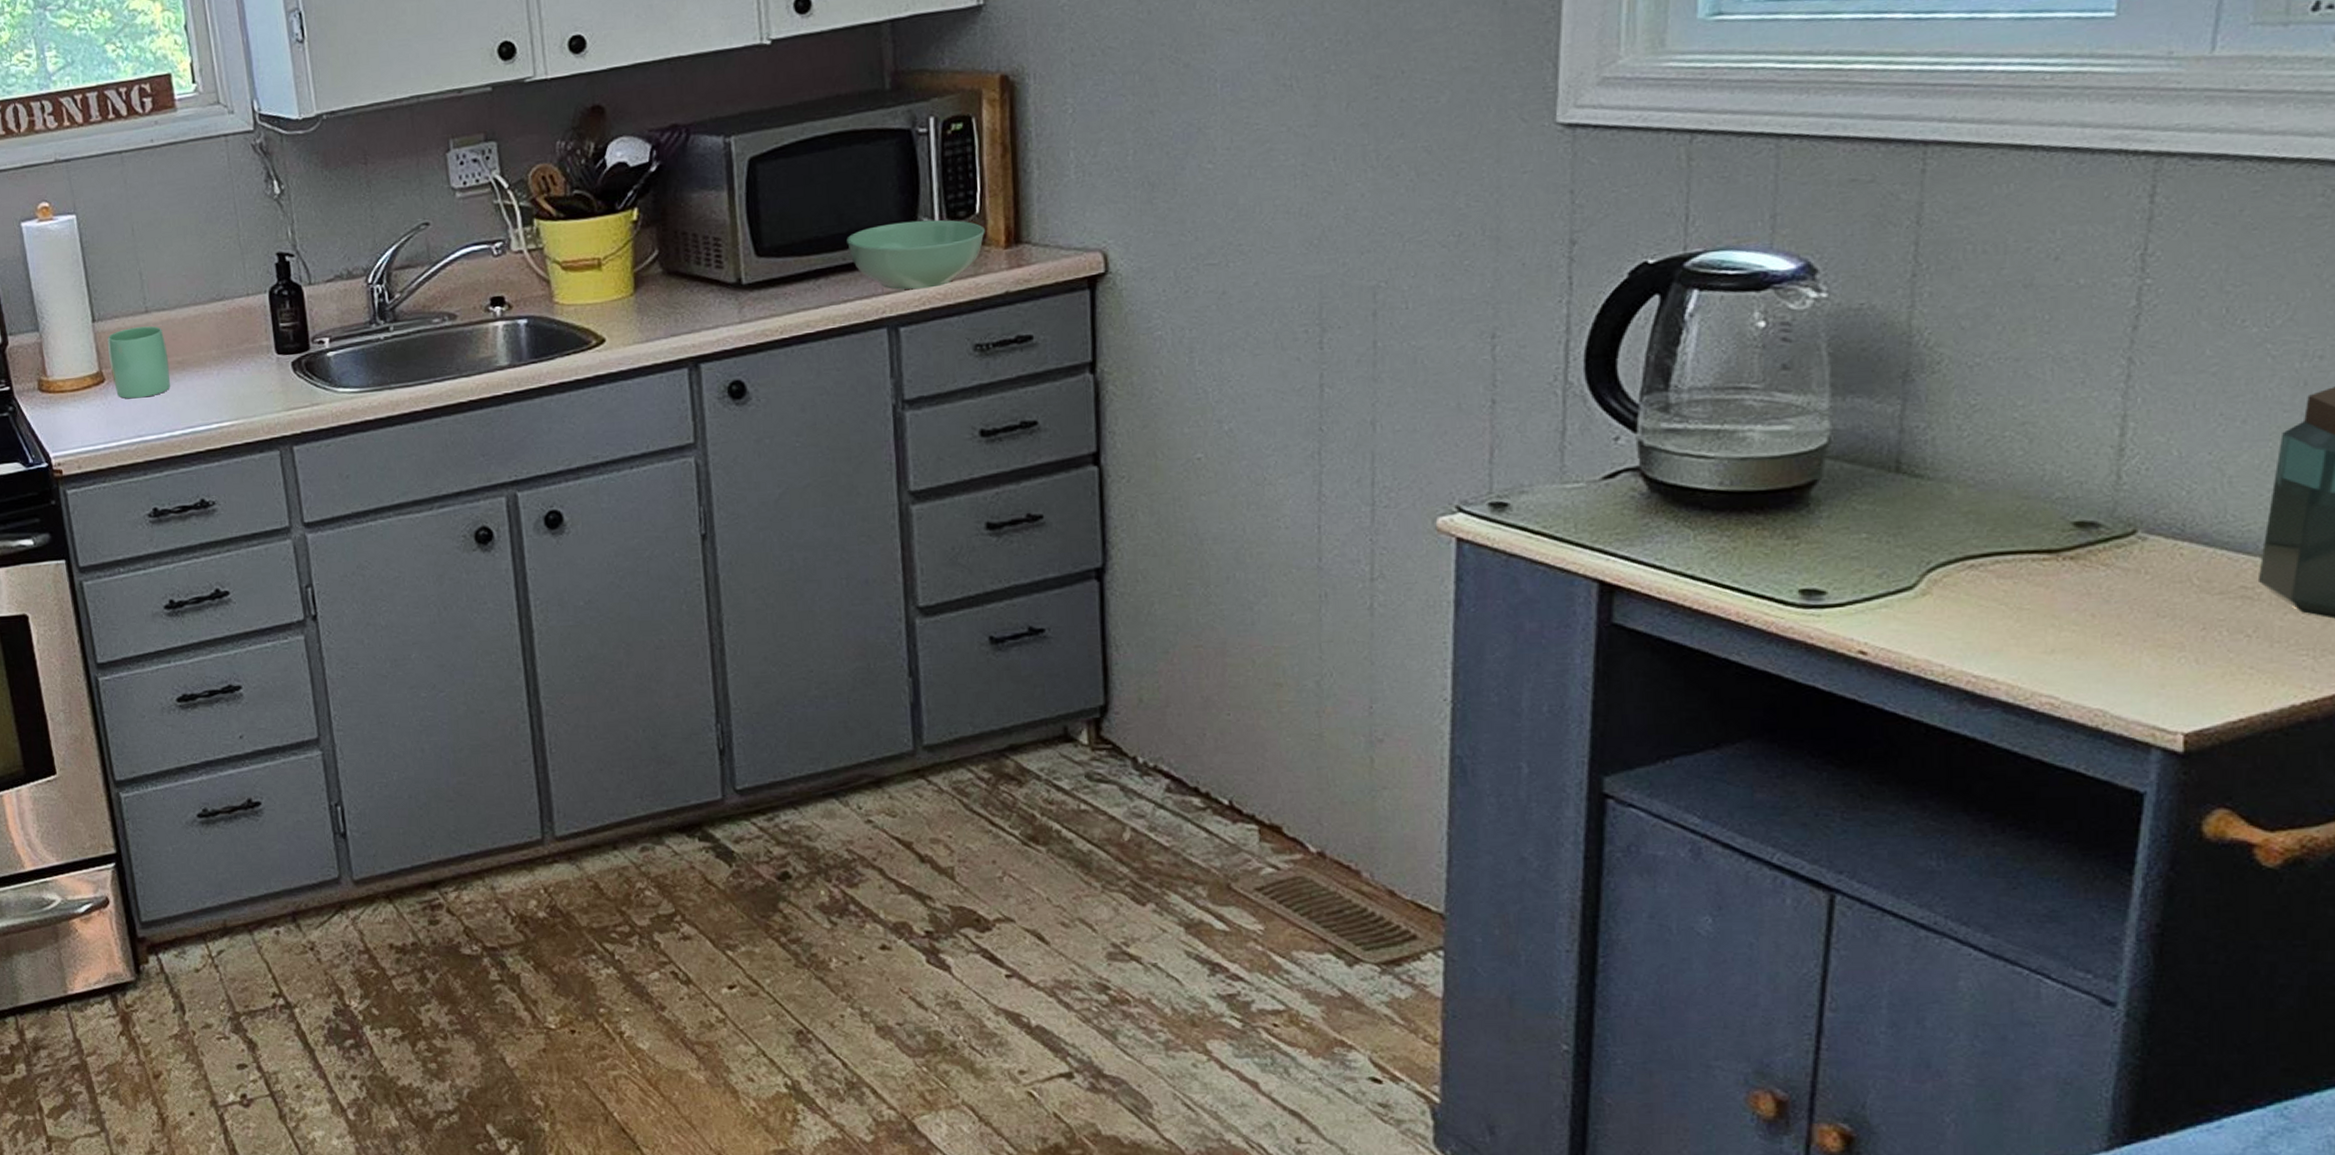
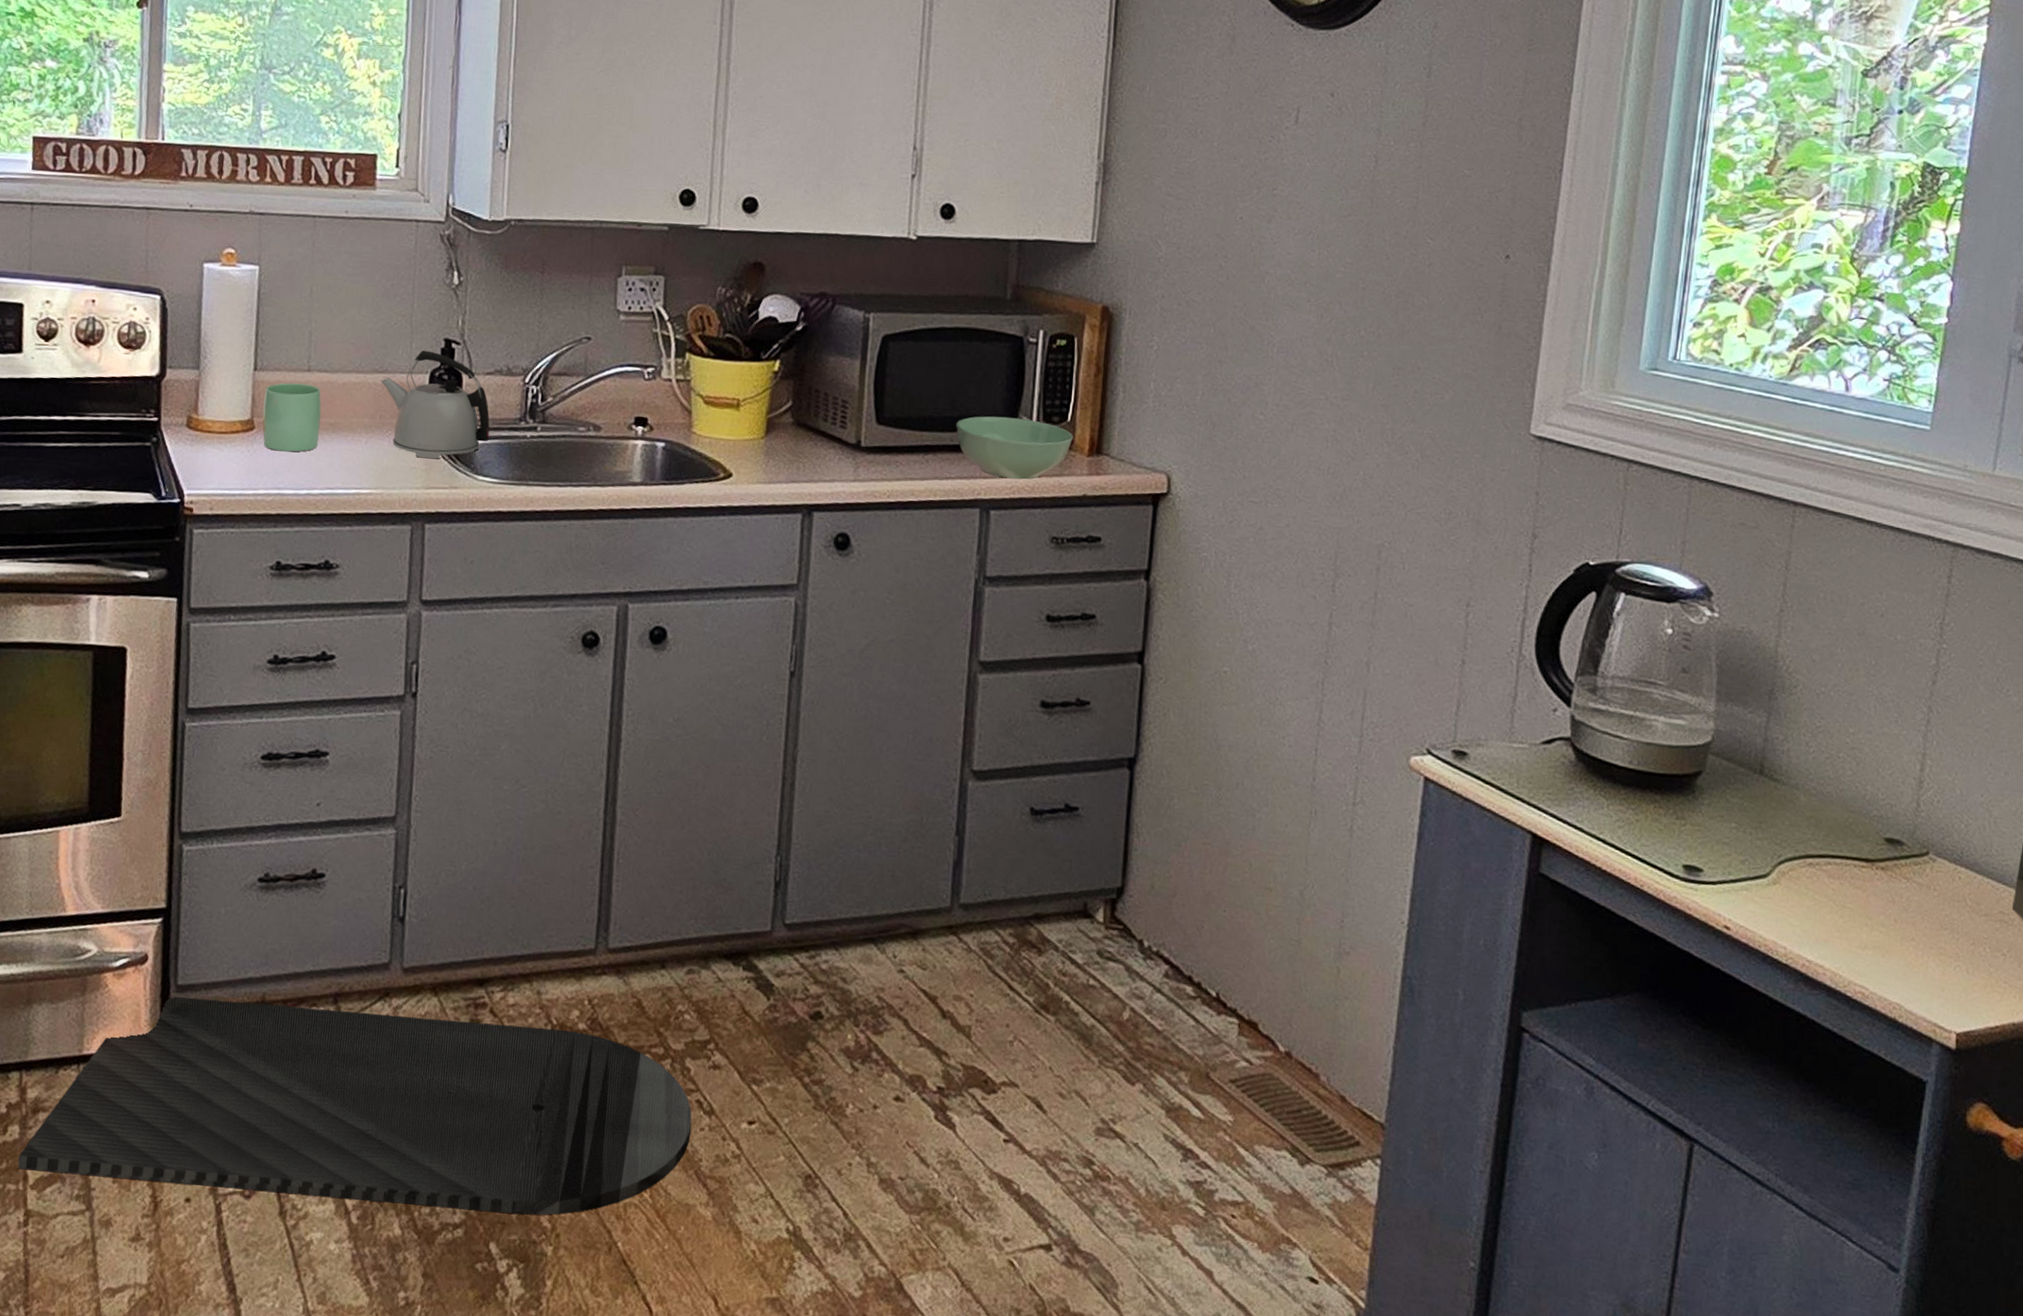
door mat: none [30,920,671,1102] -> present [18,995,692,1216]
kettle: none [220,268,342,381] -> present [381,350,490,459]

